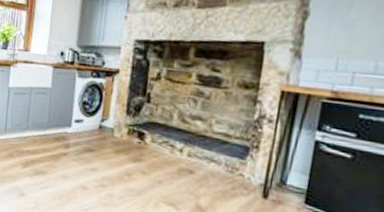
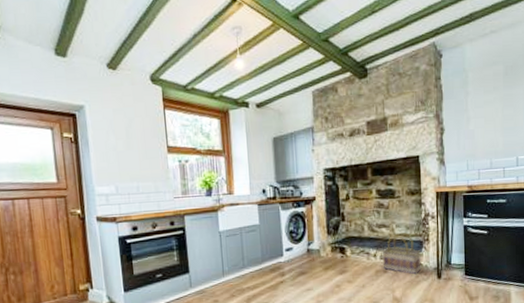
basket: none [188,130,245,186] -> present [382,232,422,275]

